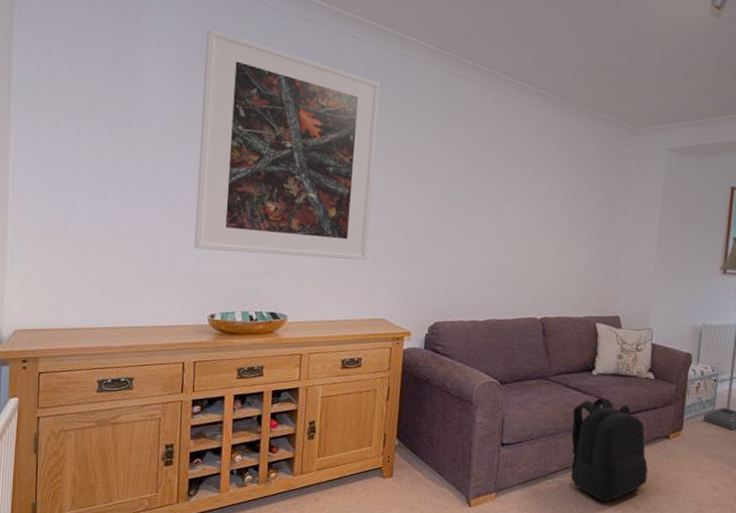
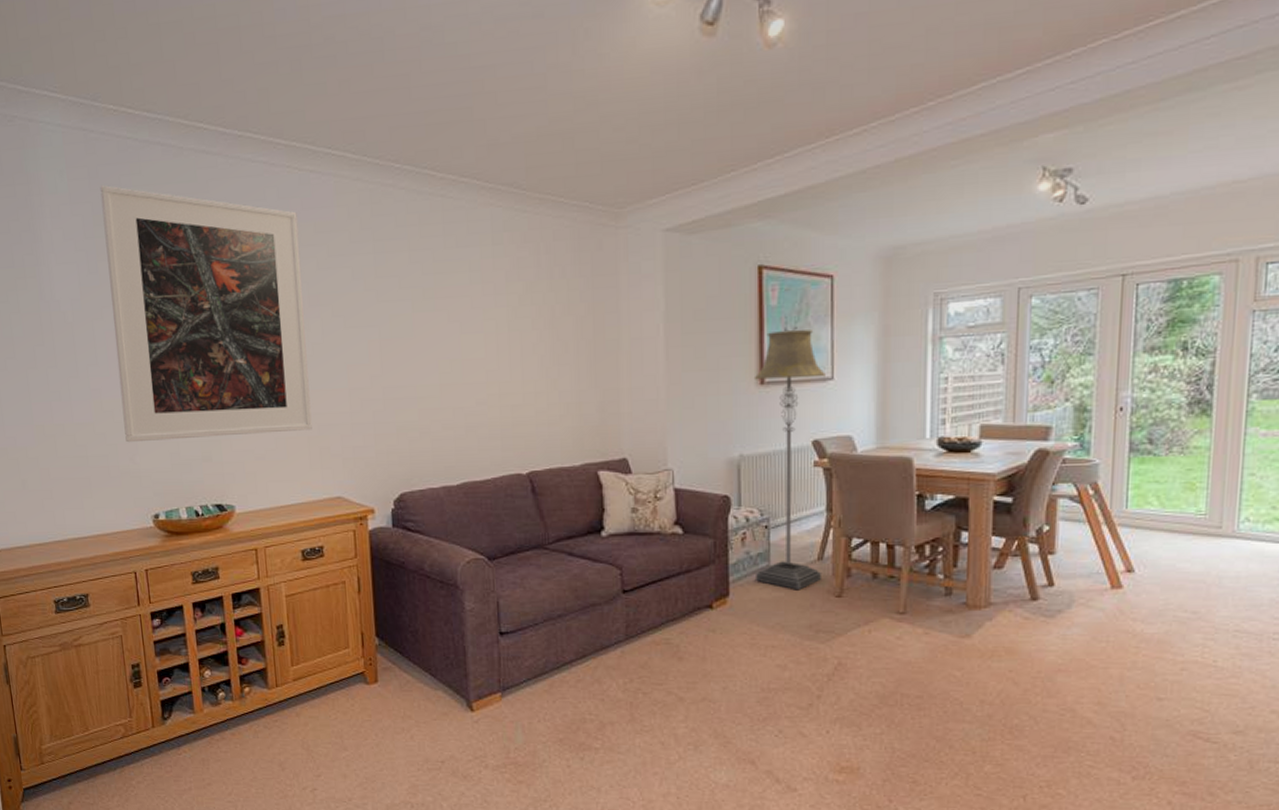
backpack: present [570,398,648,502] -> none [583,565,689,695]

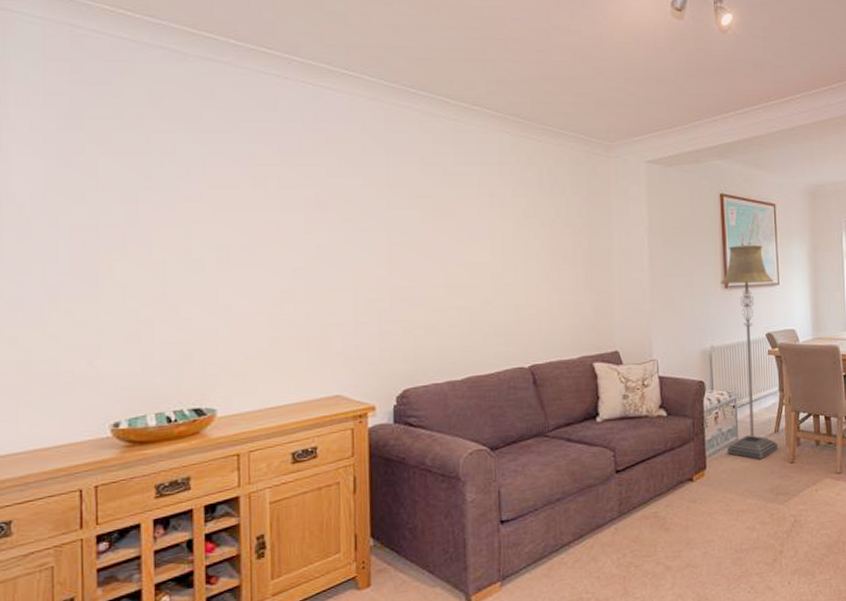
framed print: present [100,184,312,443] -> none [83,79,312,345]

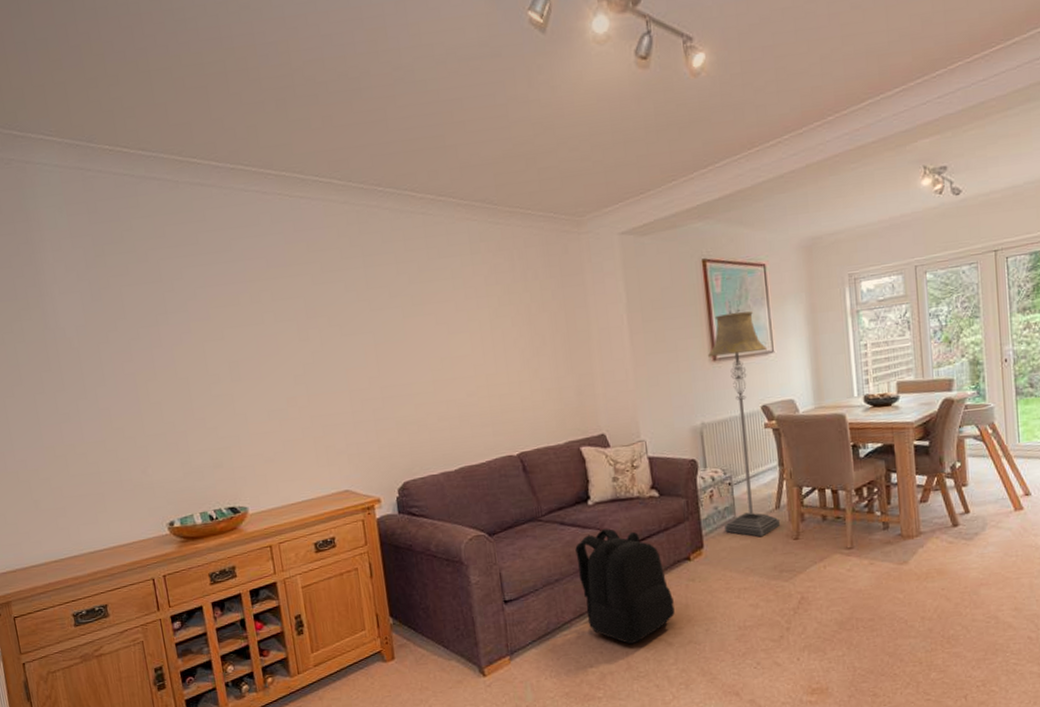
backpack: none [580,447,675,569] -> present [575,529,675,645]

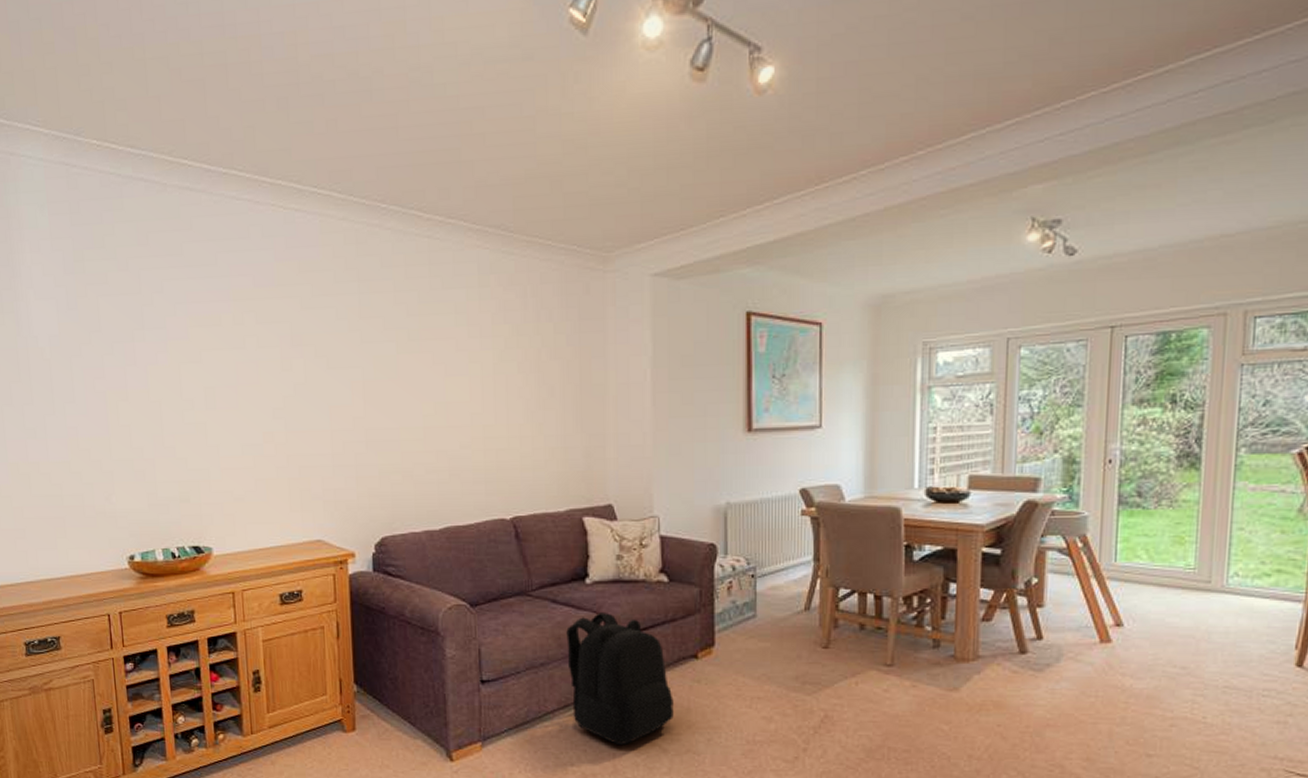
floor lamp: present [707,311,780,537] -> none [741,377,815,641]

